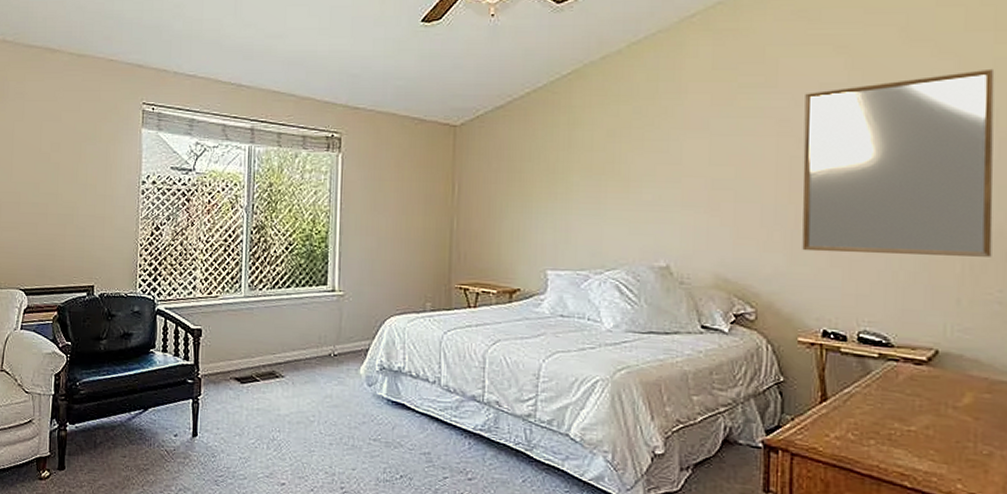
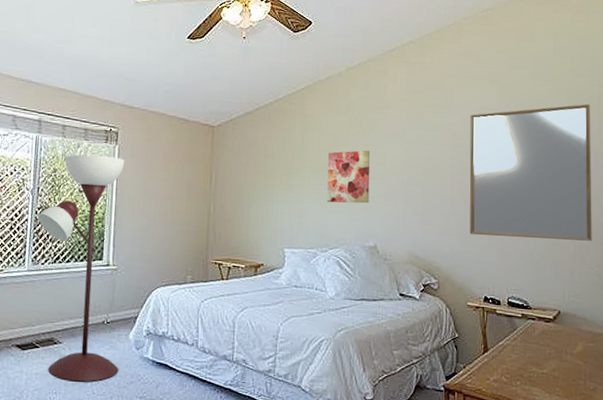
floor lamp: none [253,165,350,421] -> present [37,154,125,382]
wall art: none [602,146,661,214] -> present [327,150,370,204]

